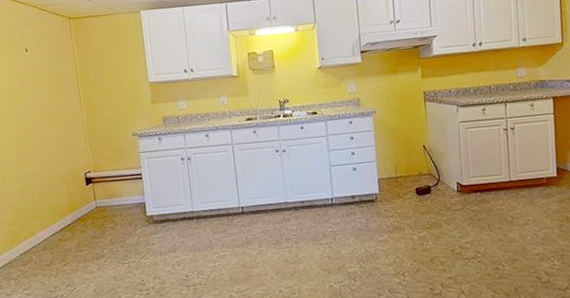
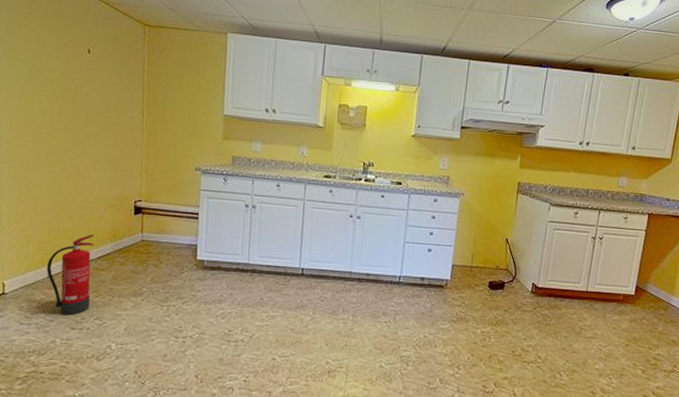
fire extinguisher: none [18,209,61,288] -> present [47,233,95,316]

